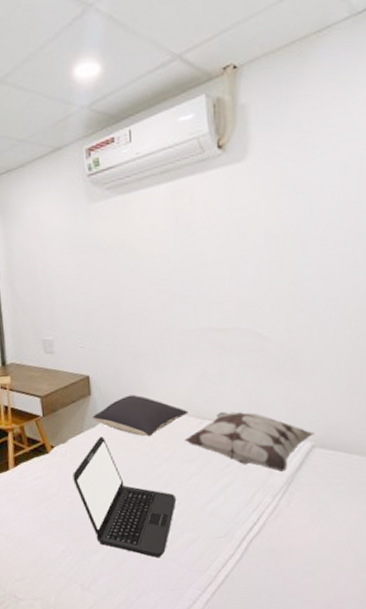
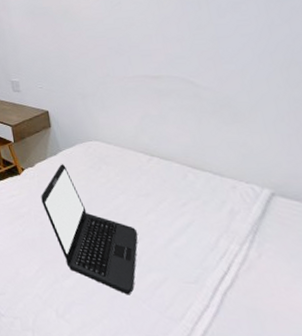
pillow: present [92,394,189,437] -> none [53,129,137,168]
decorative pillow: present [185,411,315,471] -> none [137,151,272,218]

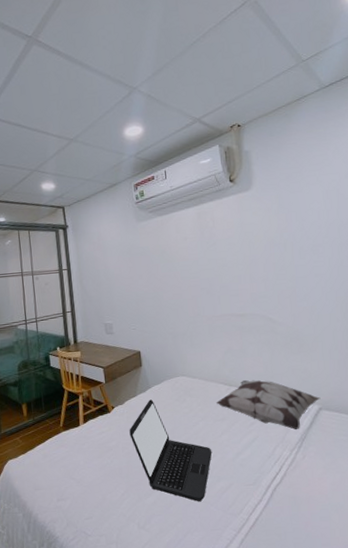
decorative pillow: none [137,151,272,218] -> present [216,379,321,429]

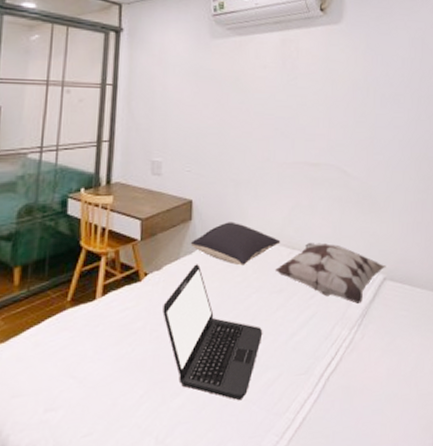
pillow: none [143,366,218,400] -> present [190,221,281,266]

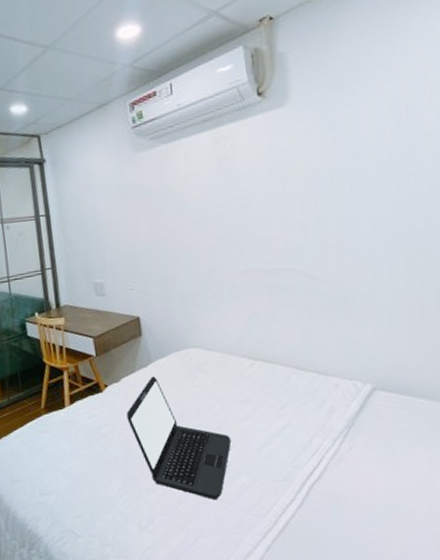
pillow: present [190,221,281,266] -> none [144,335,240,377]
decorative pillow: present [275,242,386,304] -> none [237,352,375,414]

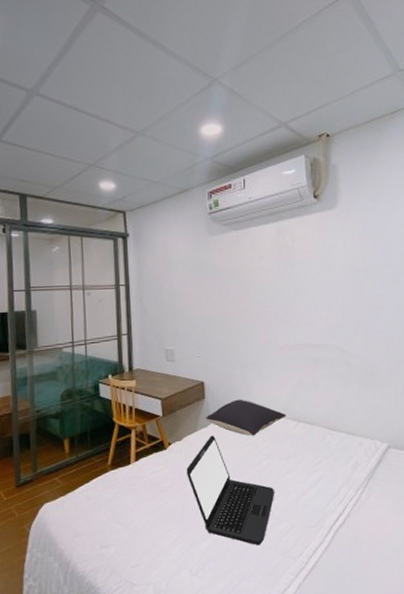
pillow: none [144,335,240,377] -> present [205,399,287,436]

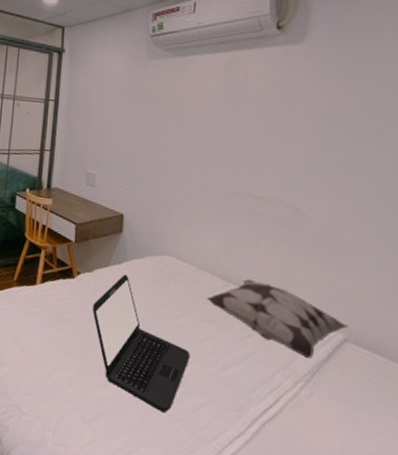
pillow: present [205,399,287,436] -> none [120,241,215,287]
decorative pillow: none [283,415,390,468] -> present [207,279,349,358]

